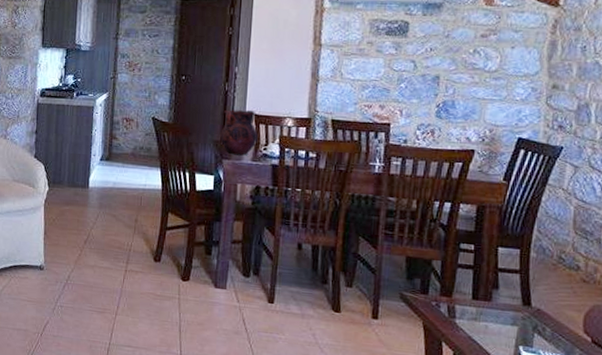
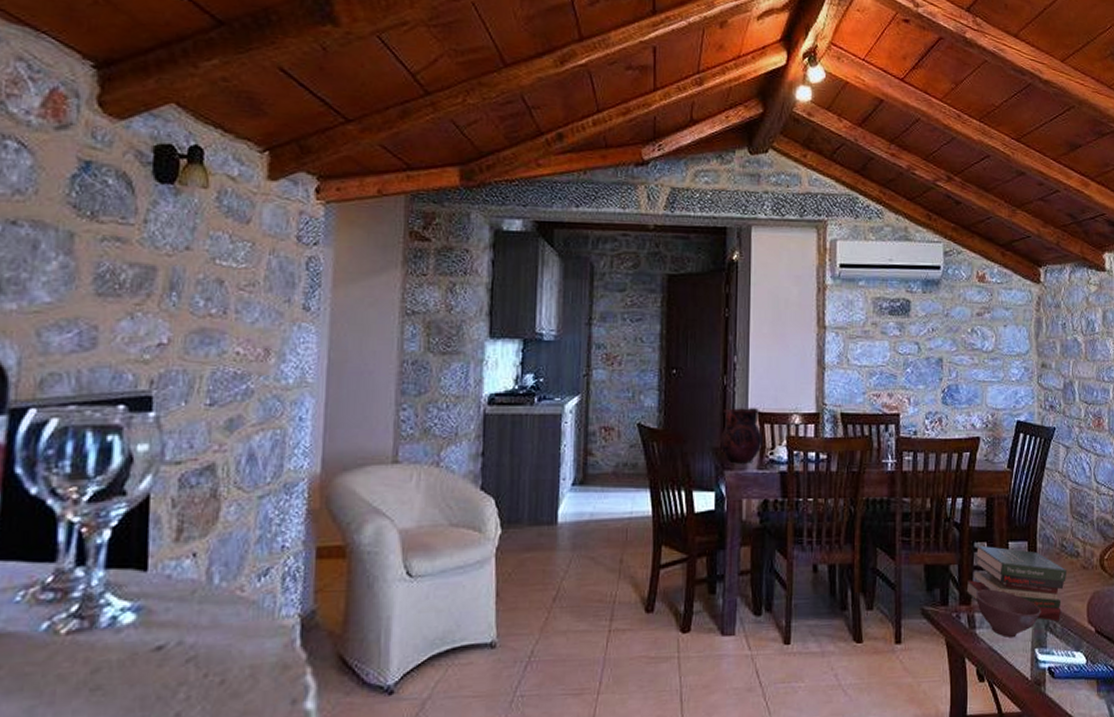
books: none [448,246,564,326] -> present [966,545,1068,622]
bowl: none [457,285,530,333] -> present [975,589,1042,638]

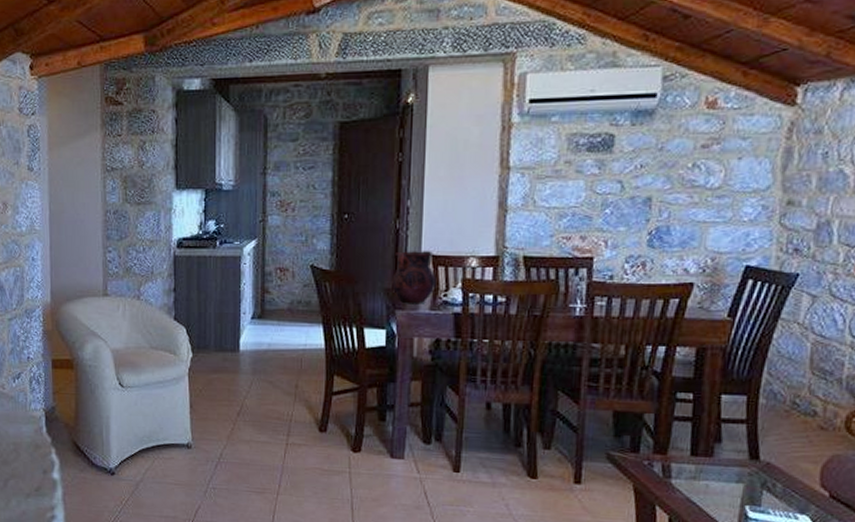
books: present [966,545,1068,622] -> none [662,396,798,481]
bowl: present [975,589,1042,638] -> none [673,440,758,492]

